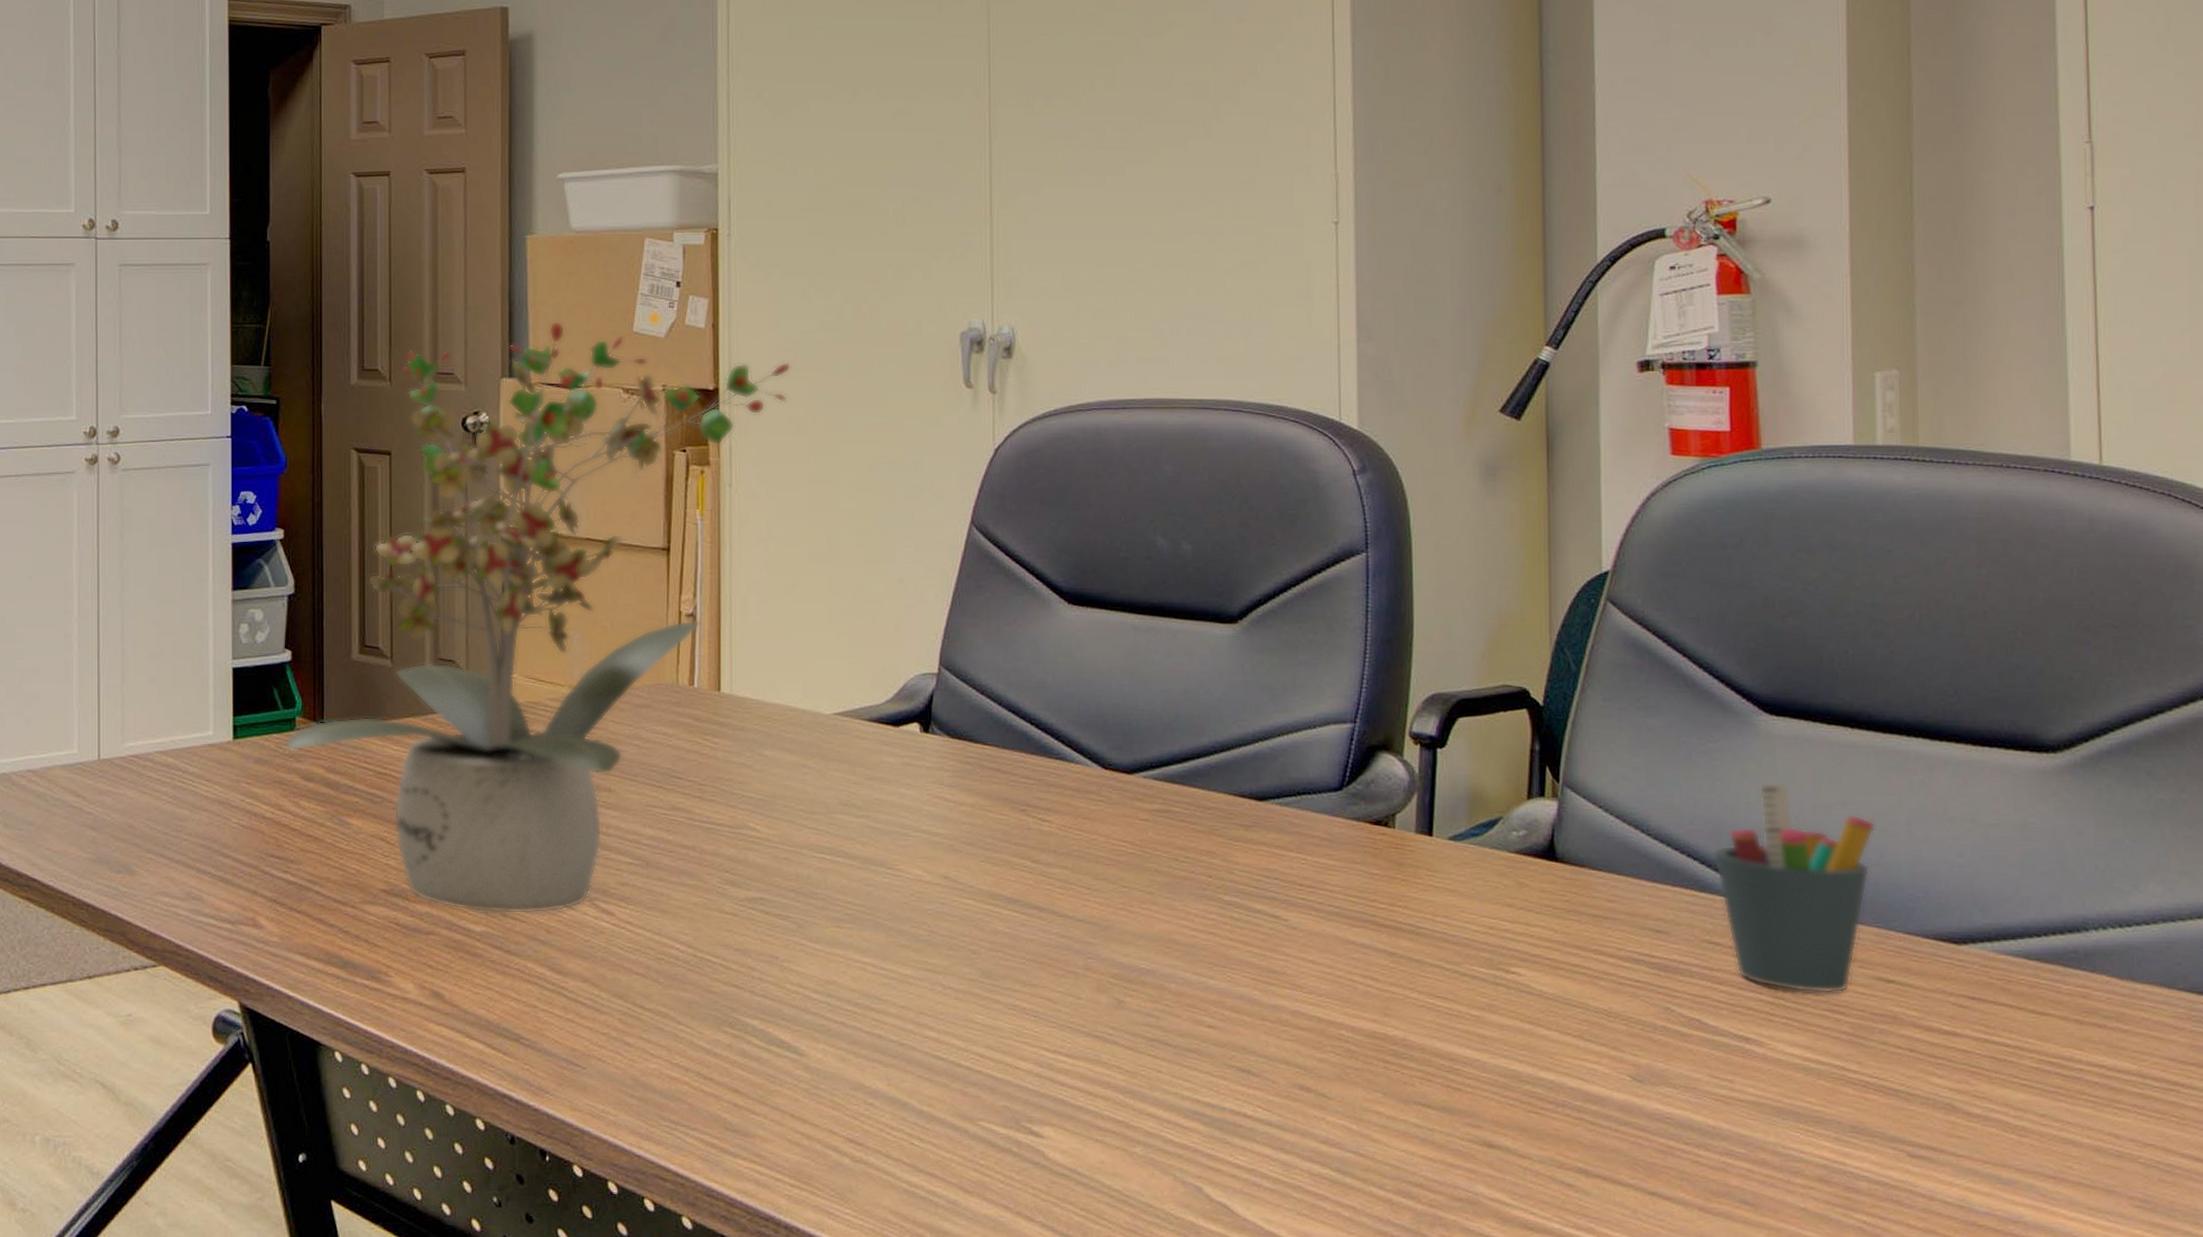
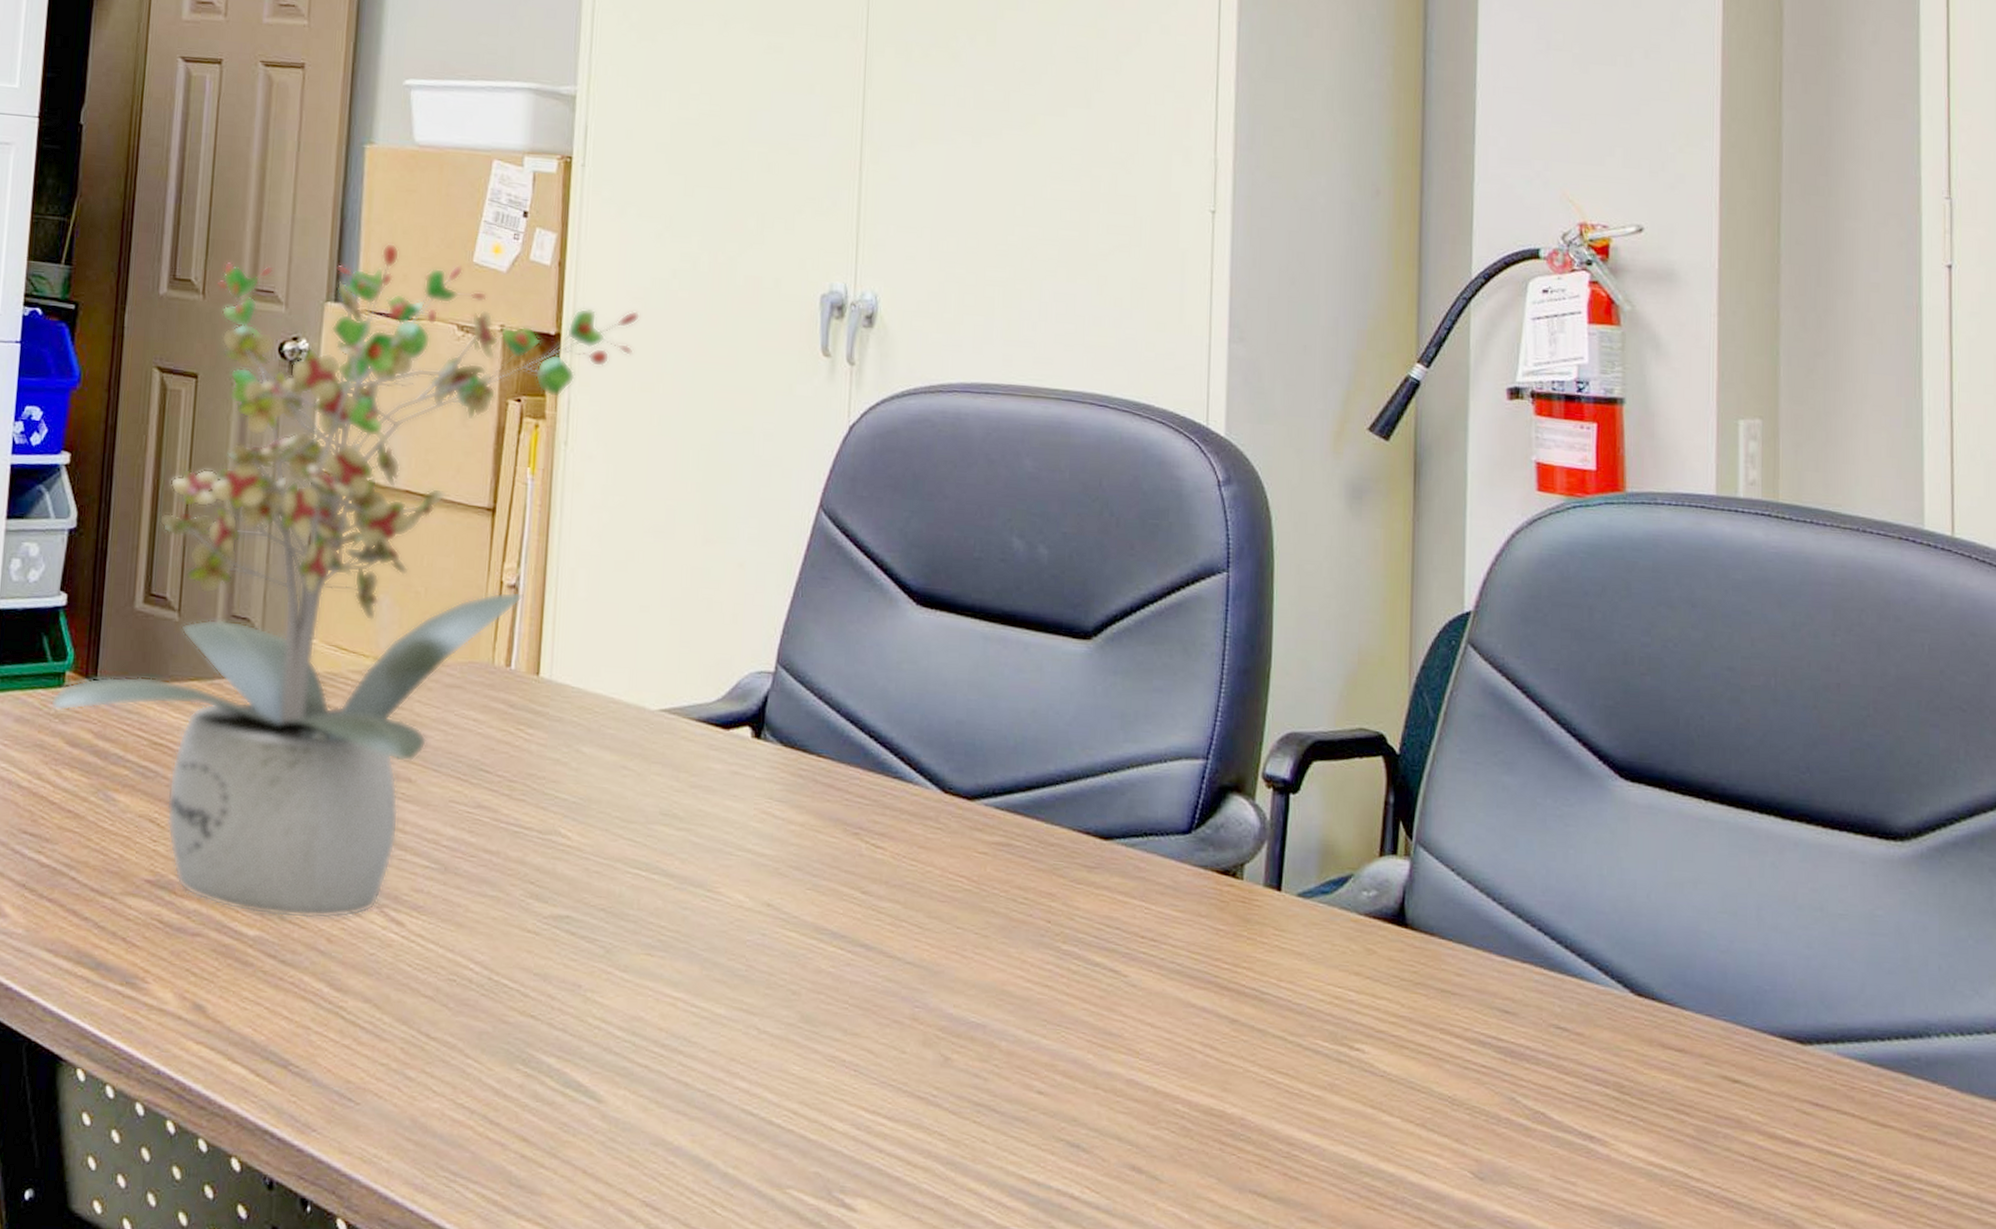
pen holder: present [1713,782,1876,993] -> none [1563,853,1726,1092]

